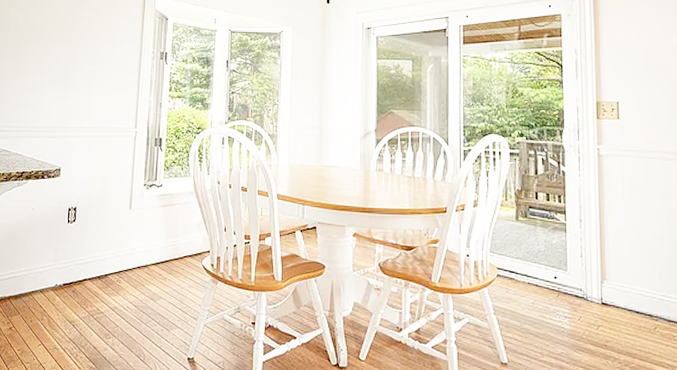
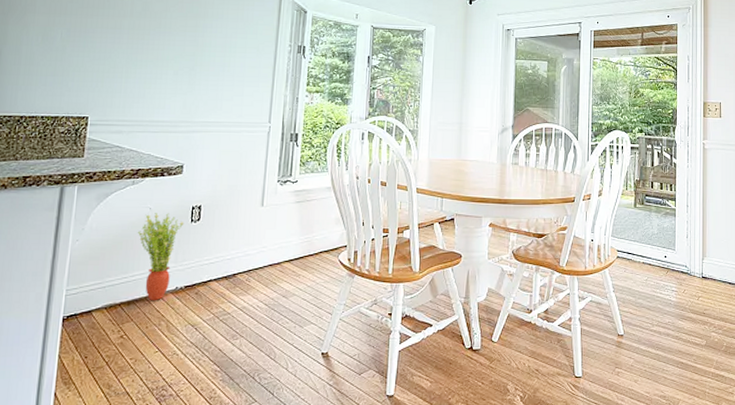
potted plant: none [22,213,62,296] -> present [137,213,184,300]

